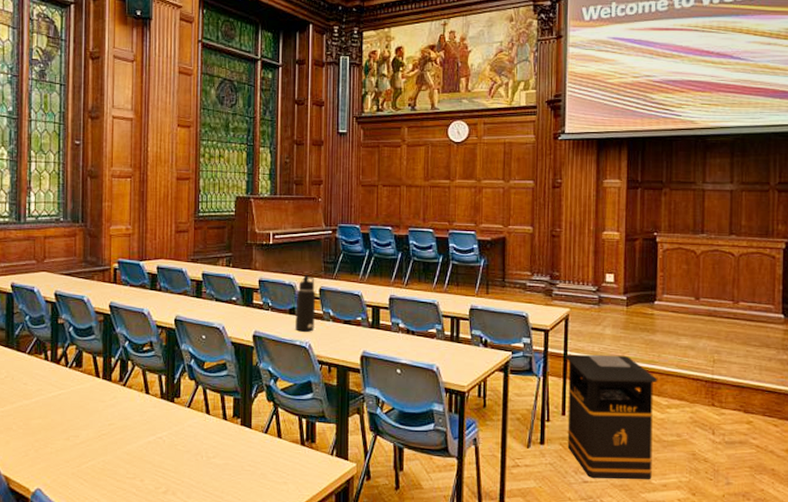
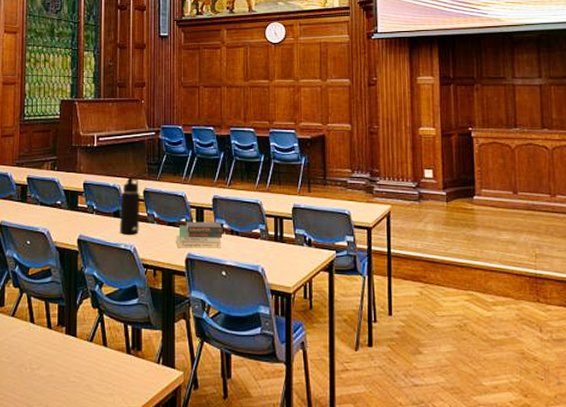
books: none [351,320,399,347] -> present [176,221,223,248]
trash bin: present [565,354,658,479] -> none [389,252,482,381]

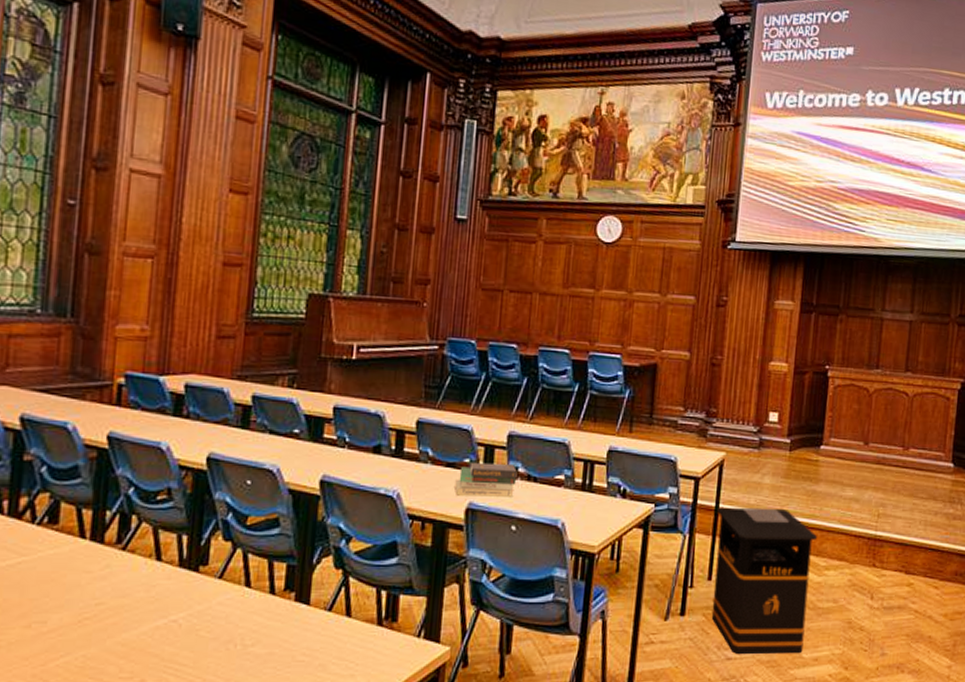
water bottle: present [120,176,140,235] -> none [380,401,412,477]
trash bin: none [389,252,482,381] -> present [711,507,818,654]

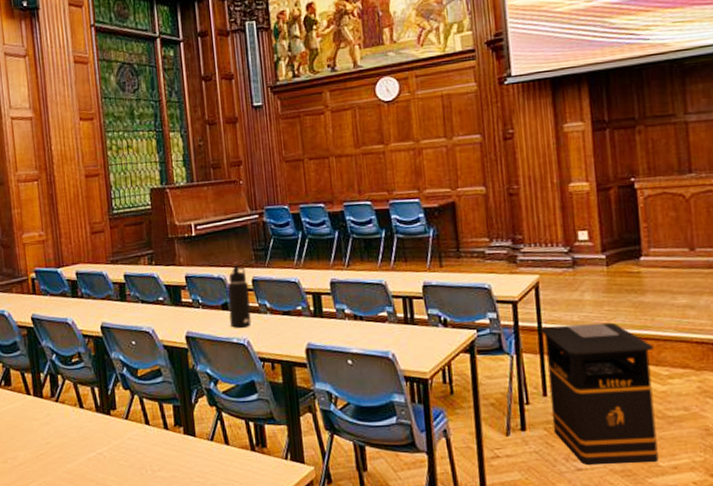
water bottle: none [380,401,412,477] -> present [227,265,251,328]
books: present [454,462,517,497] -> none [293,307,345,339]

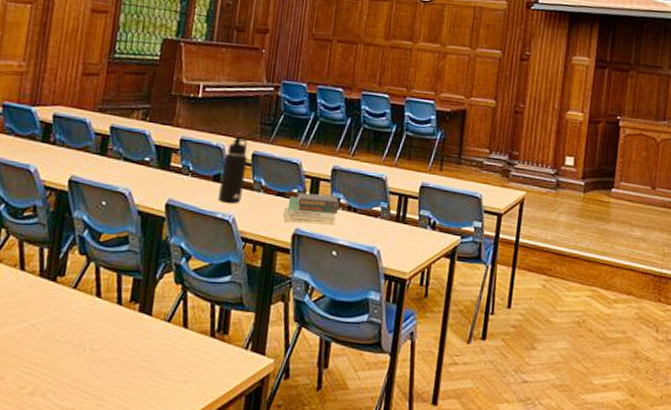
books: none [293,307,345,339] -> present [283,192,339,225]
trash bin: present [539,322,659,465] -> none [510,241,608,379]

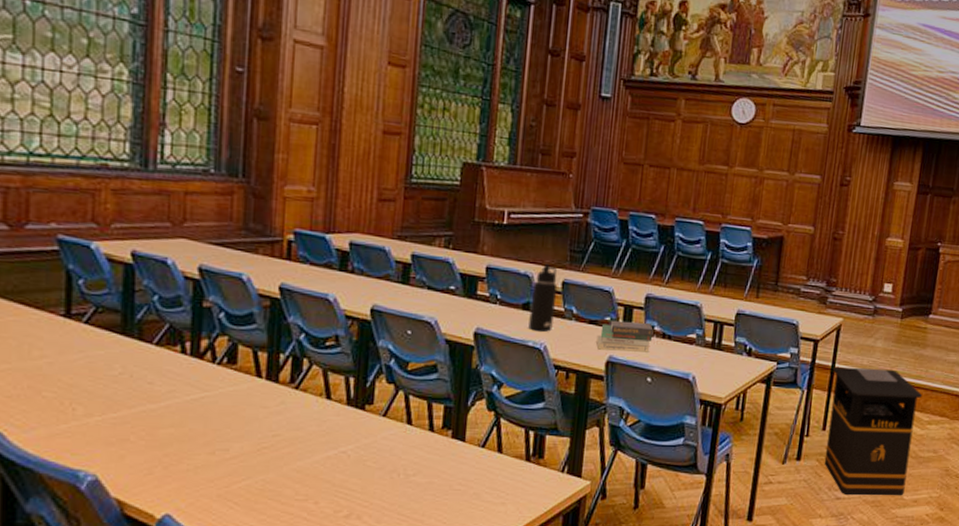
trash bin: none [510,241,608,379] -> present [824,366,923,495]

